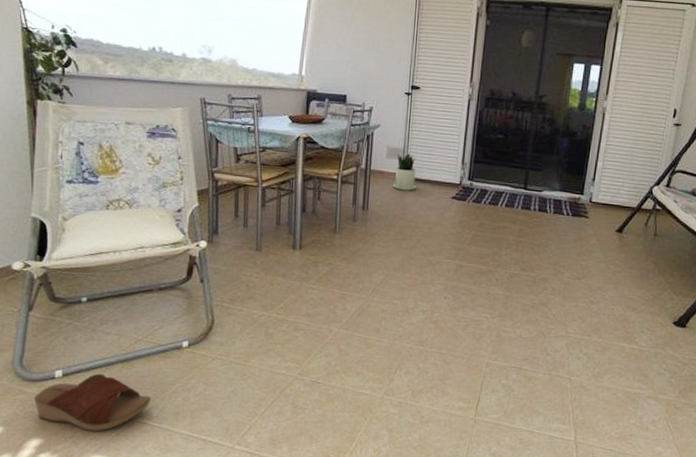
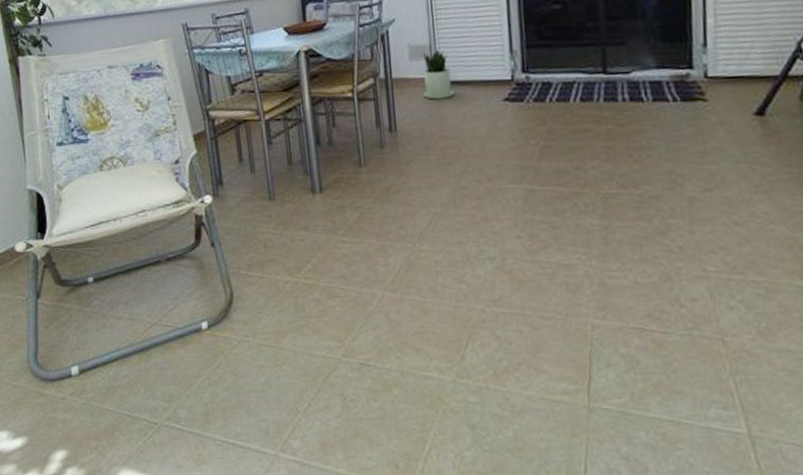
sandal: present [35,373,152,432] -> none [54,367,176,439]

